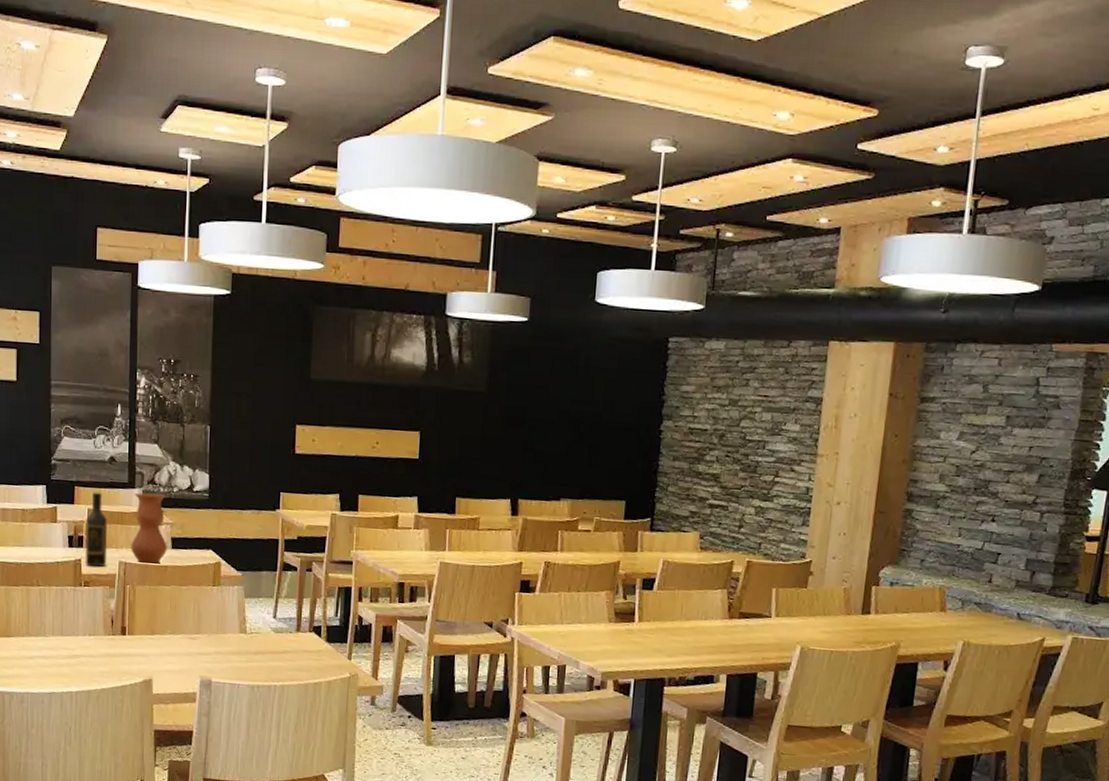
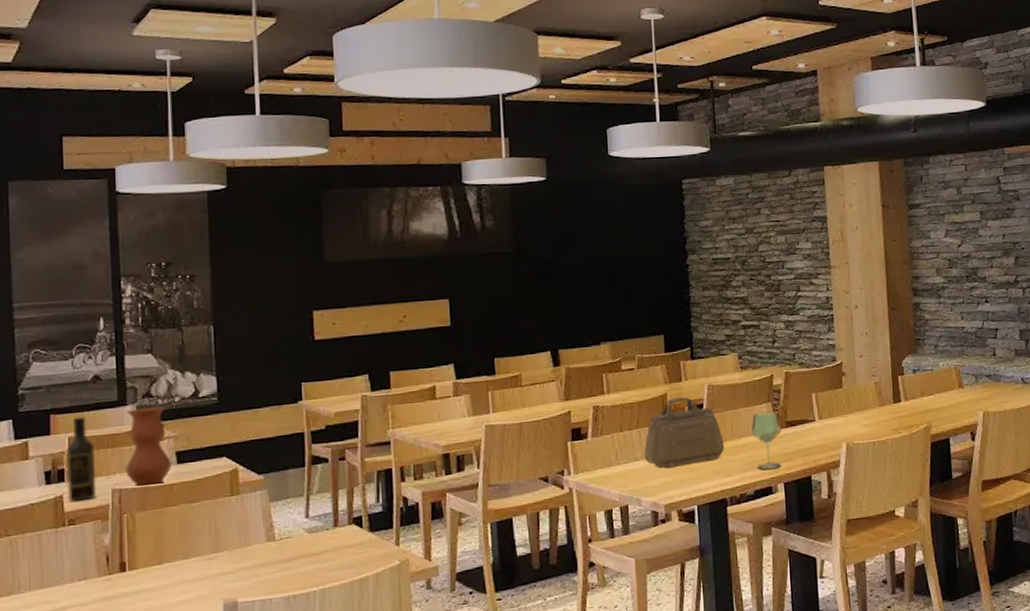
handbag: none [588,567,671,638] -> present [644,397,724,469]
wine glass: none [701,598,734,659] -> present [751,411,782,470]

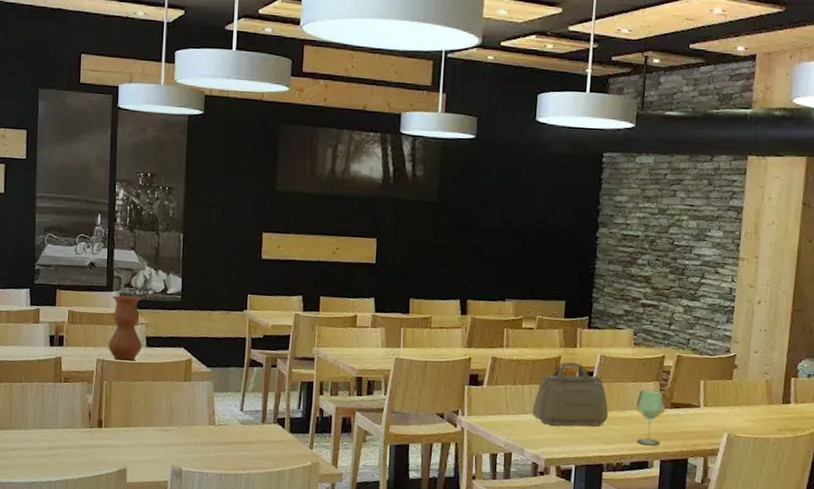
wine bottle: present [66,416,97,502] -> none [64,295,87,364]

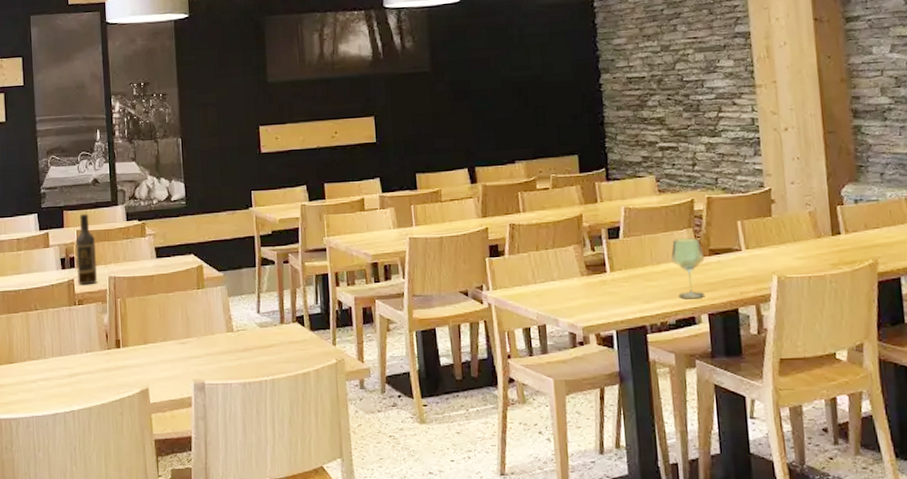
wine bottle: none [64,295,87,364] -> present [76,213,98,285]
vase: present [108,295,142,362] -> none [117,208,152,276]
handbag: present [532,361,608,427] -> none [560,218,643,291]

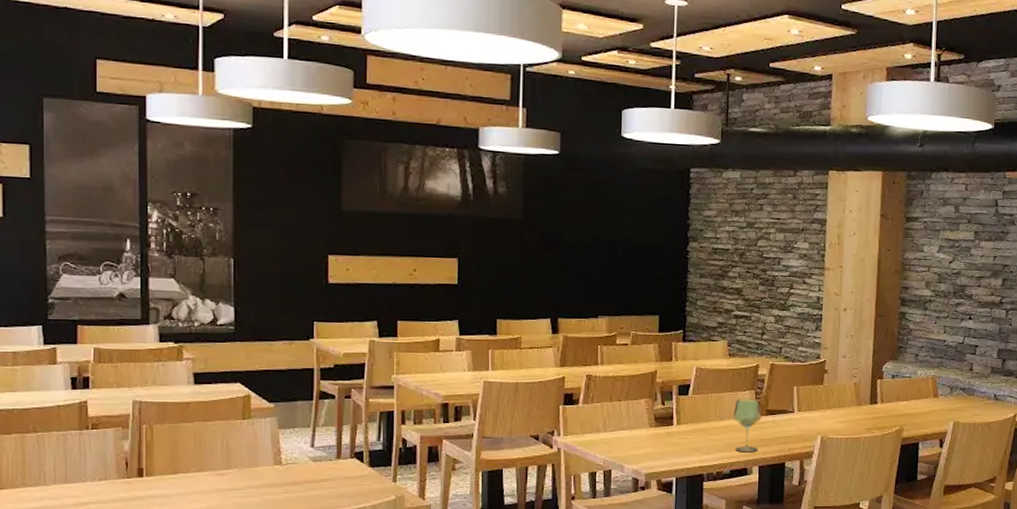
wine bottle: present [76,213,98,285] -> none [91,330,119,408]

